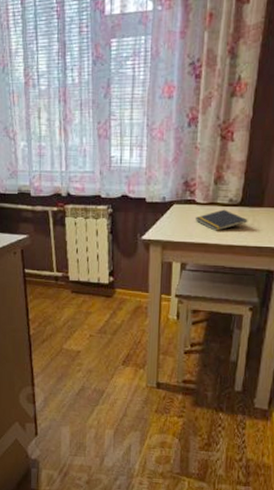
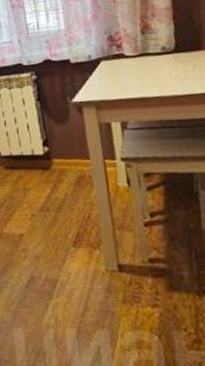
notepad: present [196,209,248,231] -> none [128,58,188,83]

